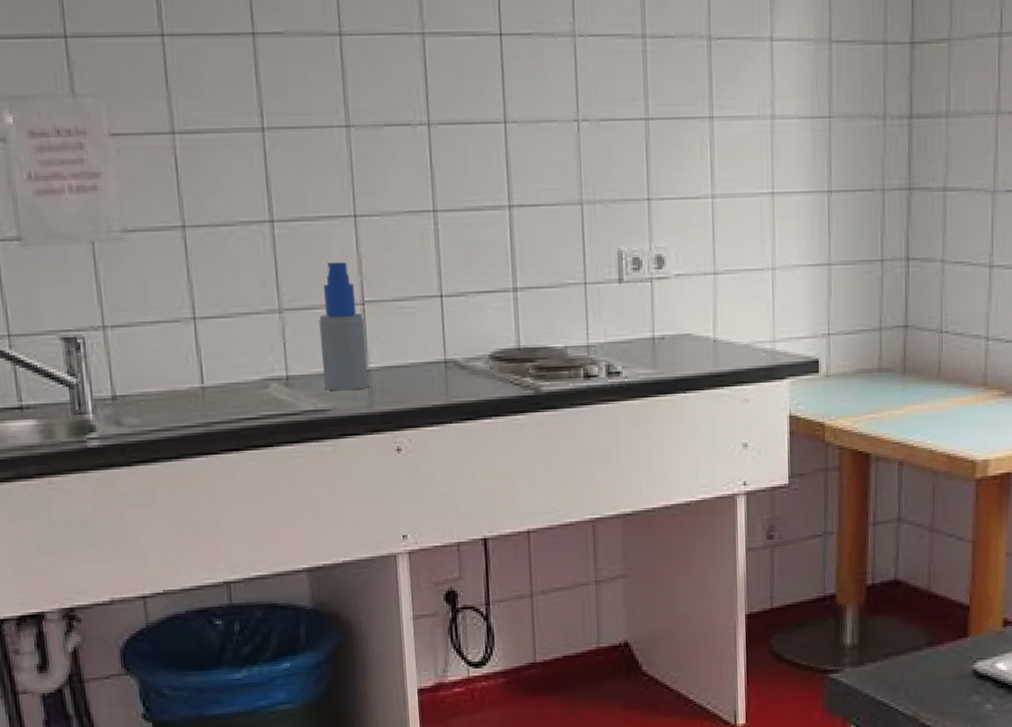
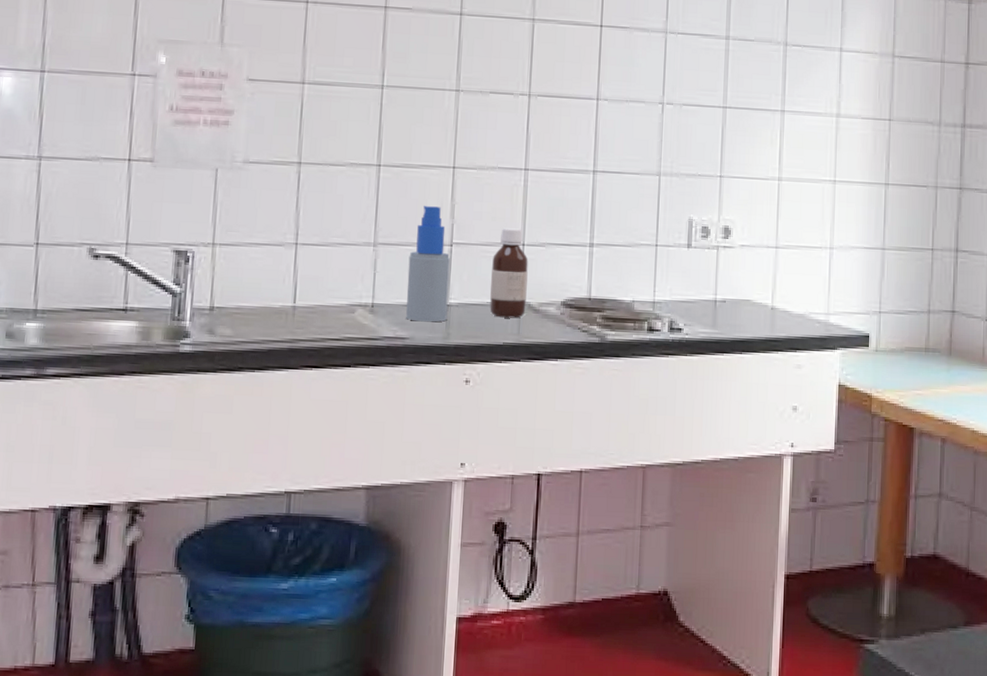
bottle: none [410,278,452,378] -> present [490,228,528,319]

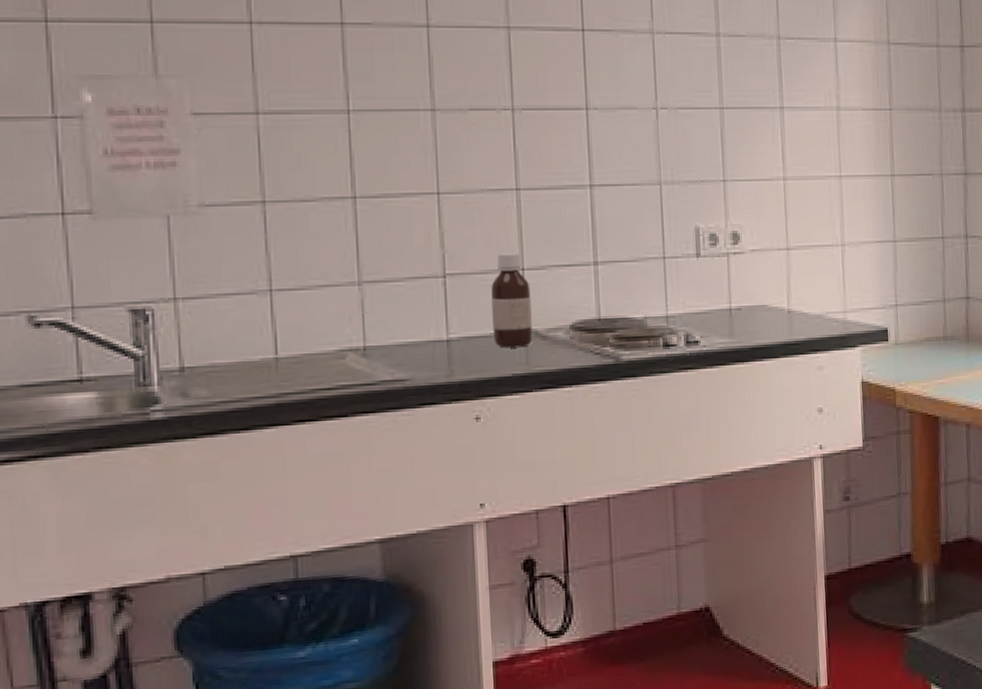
spray bottle: present [406,206,451,322] -> none [399,237,449,361]

